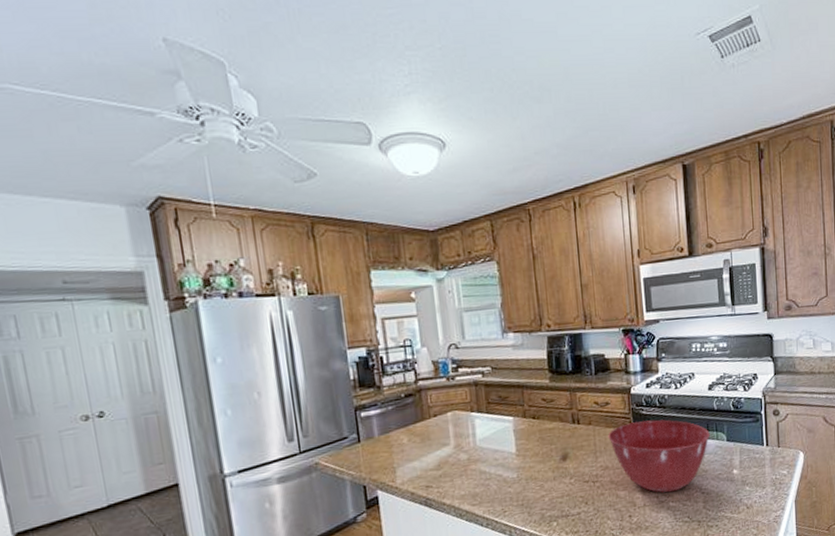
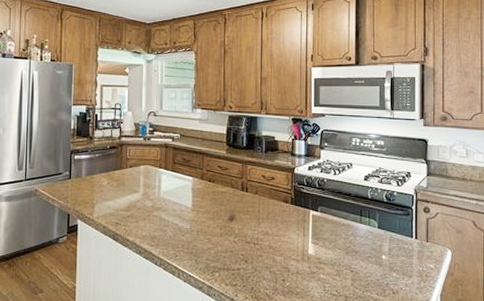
mixing bowl: present [608,419,710,493] -> none [271,198,363,266]

